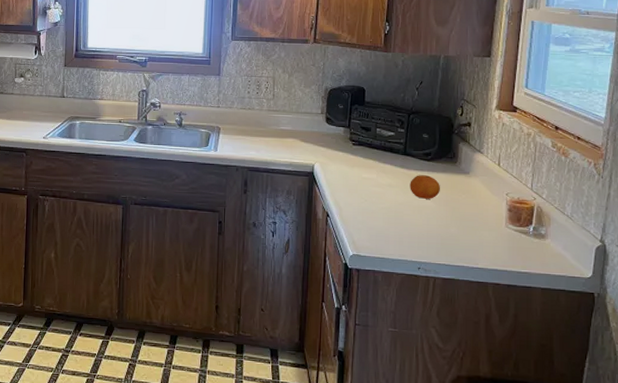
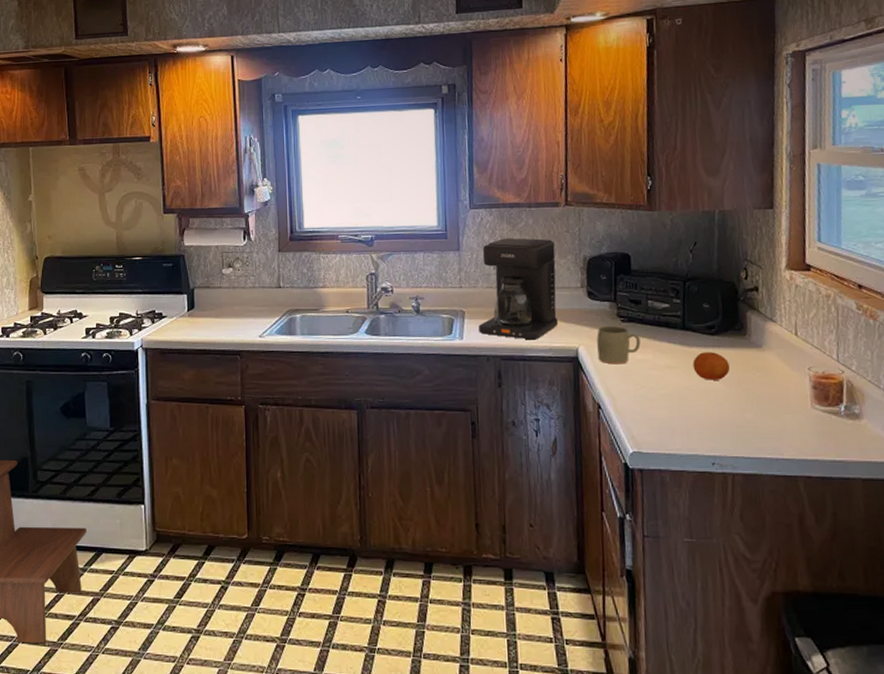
coffee maker: none [231,67,302,156] -> present [479,238,559,340]
mug: none [330,147,367,181] -> present [597,325,641,365]

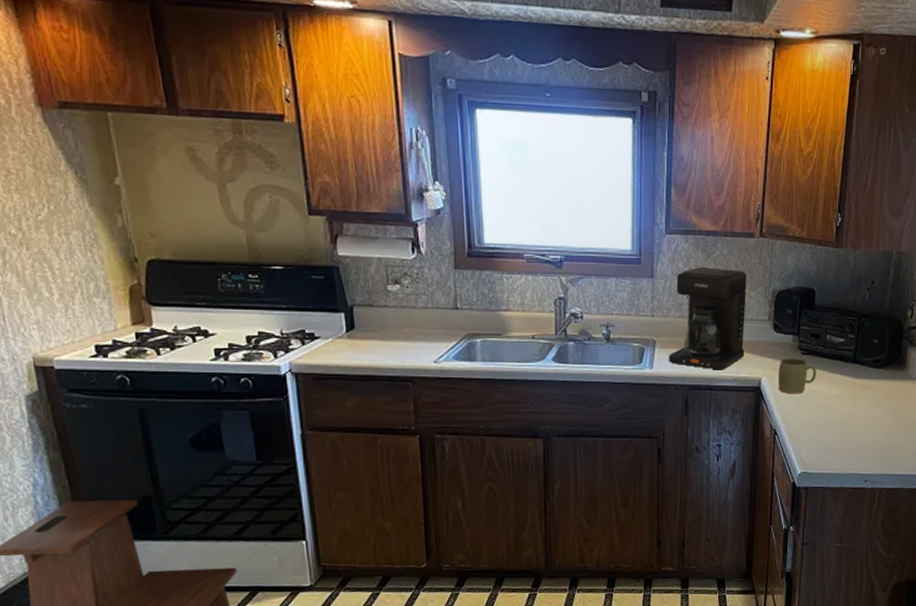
fruit: present [693,352,730,380] -> none [859,383,888,409]

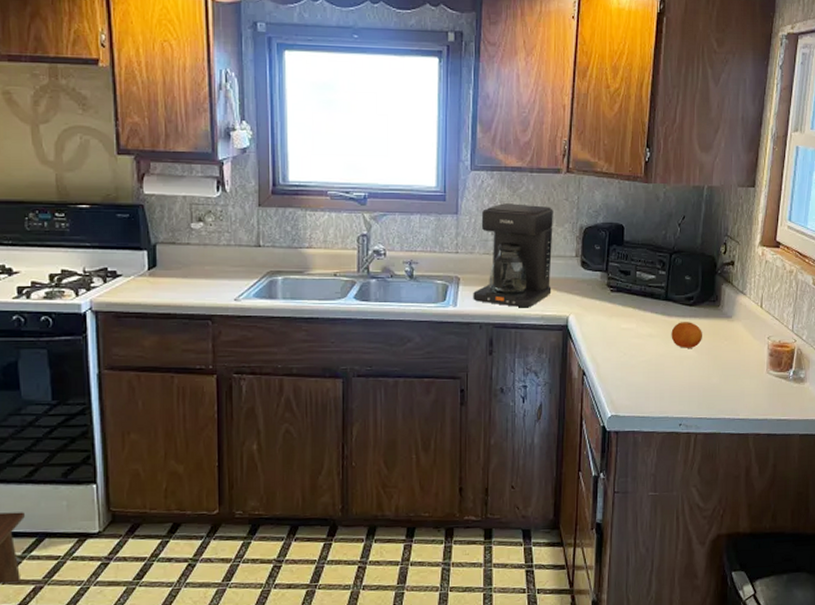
mug: present [778,357,817,394] -> none [587,295,626,333]
fruit: none [859,383,888,409] -> present [671,322,702,348]

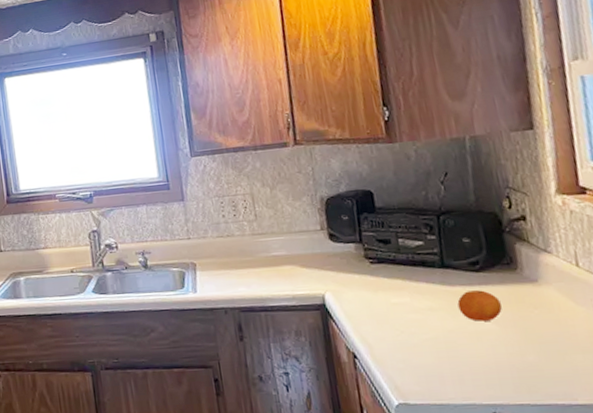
coffee maker: present [473,203,553,308] -> none [208,182,300,289]

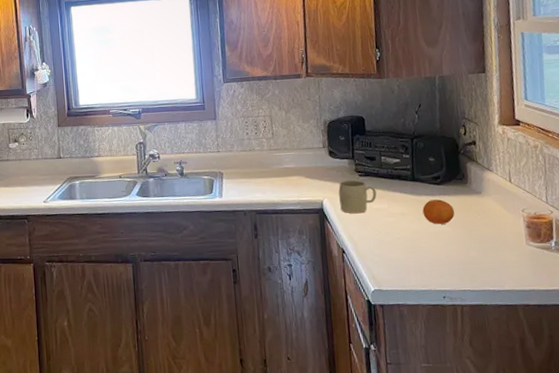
mug: none [344,268,395,310] -> present [338,179,377,214]

